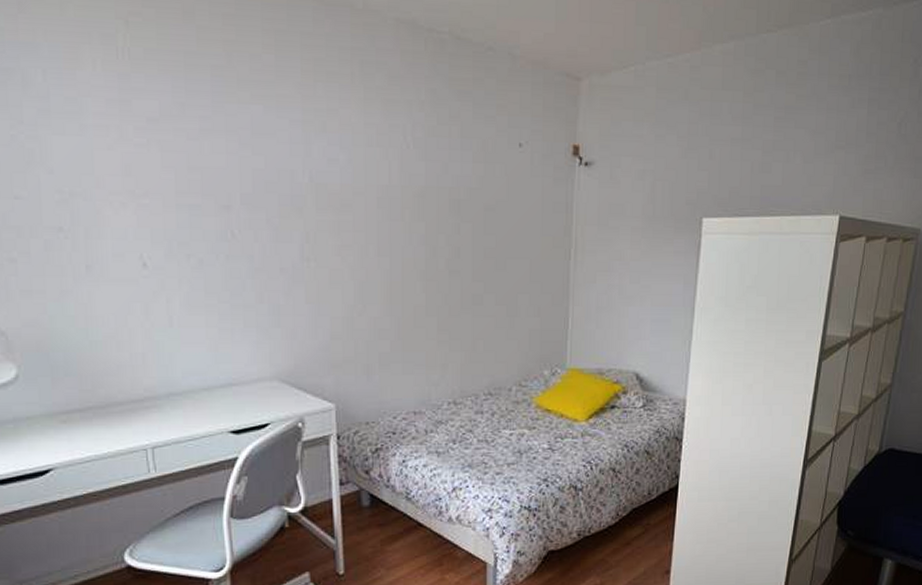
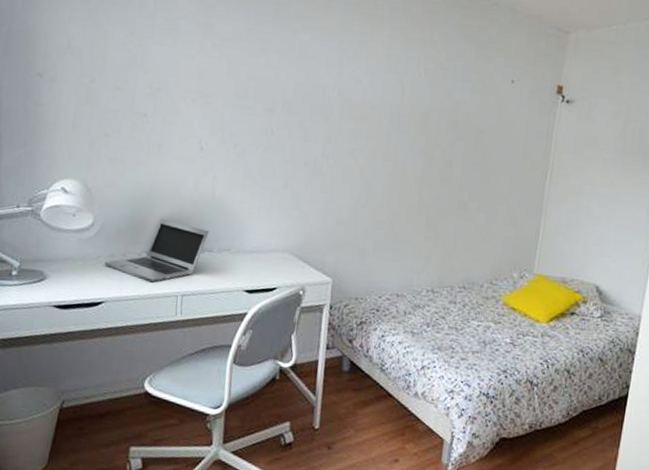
laptop: none [43,358,173,438] -> present [104,218,209,283]

